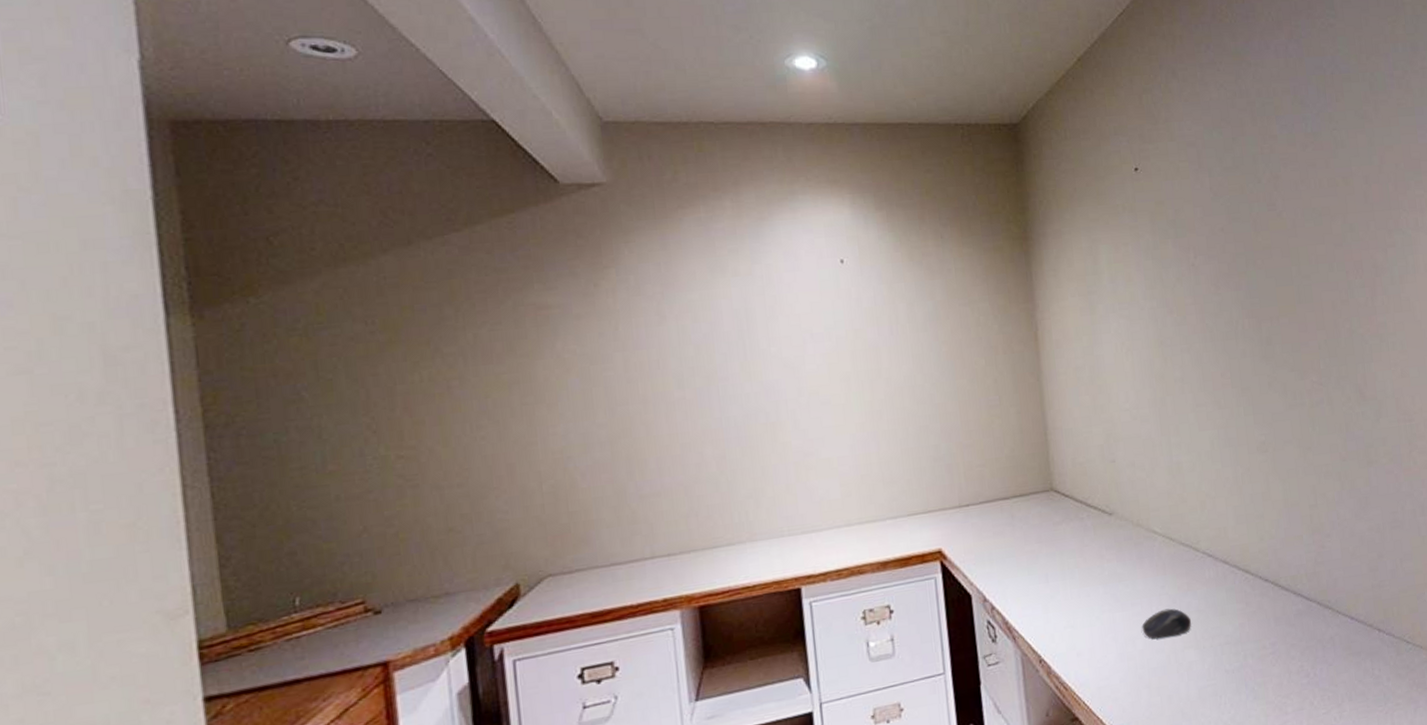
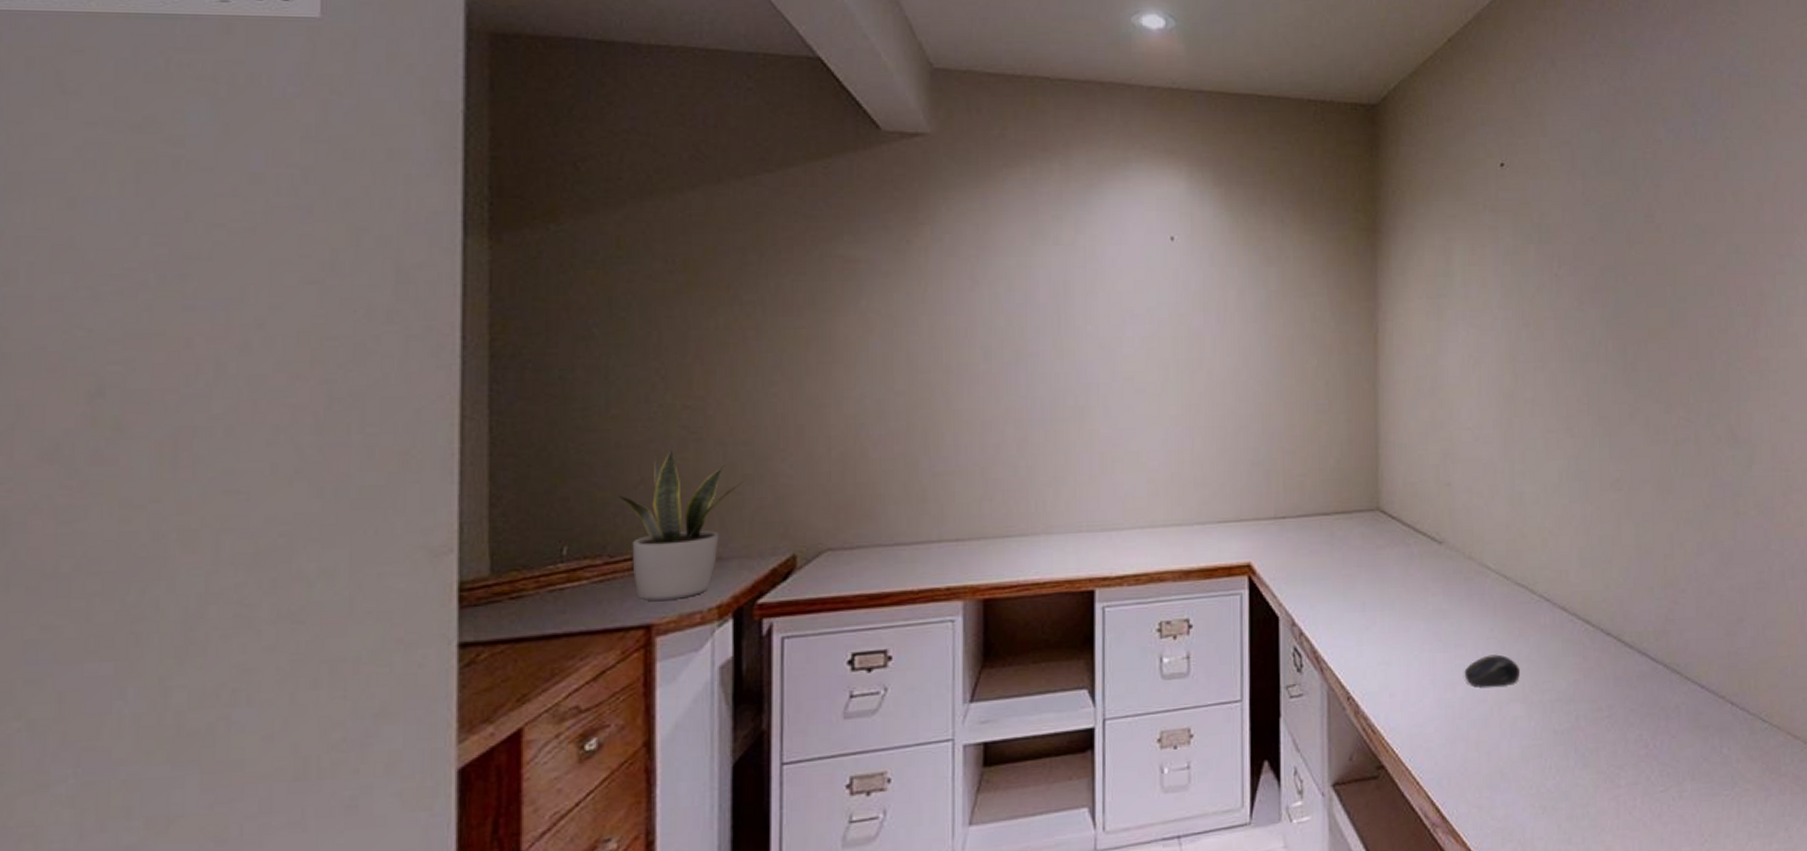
potted plant: none [339,494,462,640] -> present [614,445,743,602]

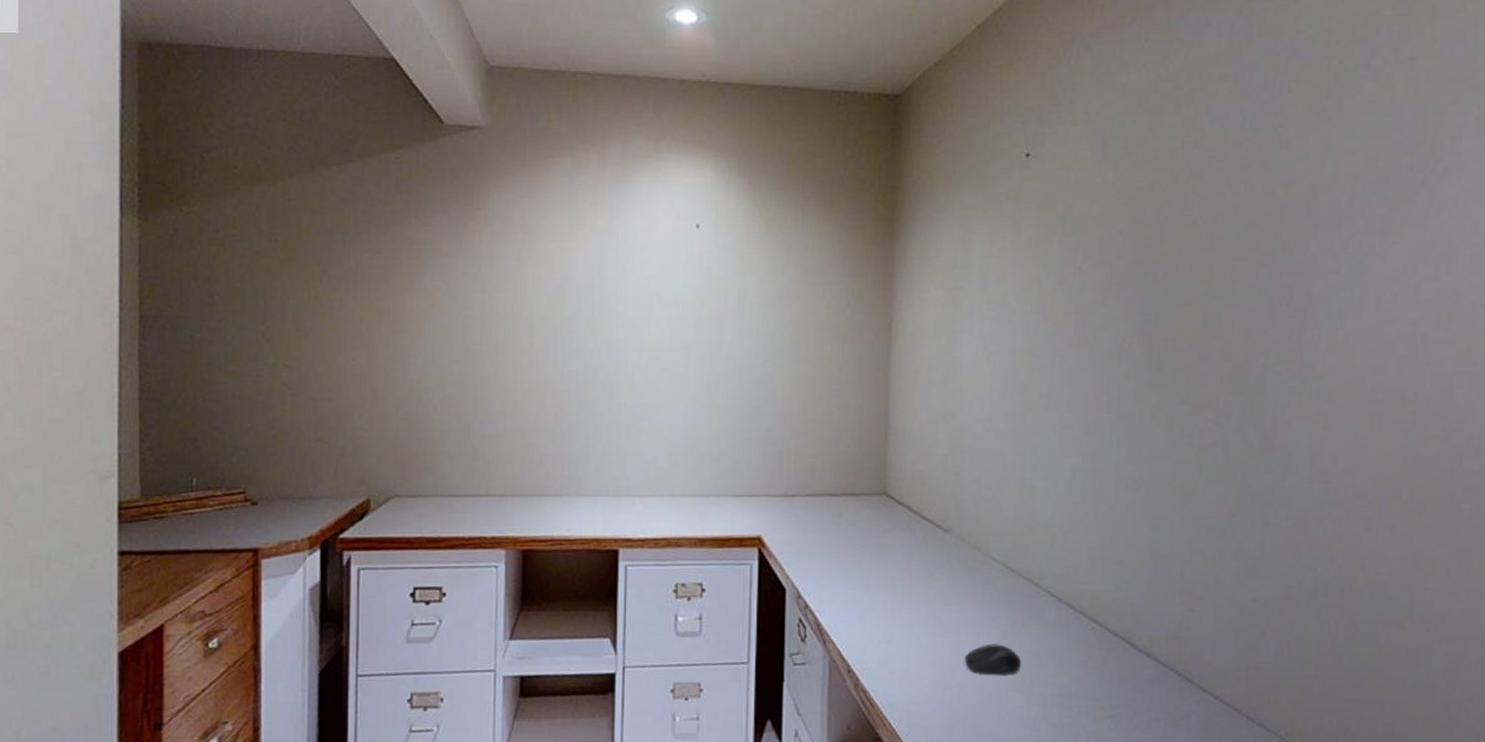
potted plant: present [614,445,743,602] -> none [231,399,329,530]

